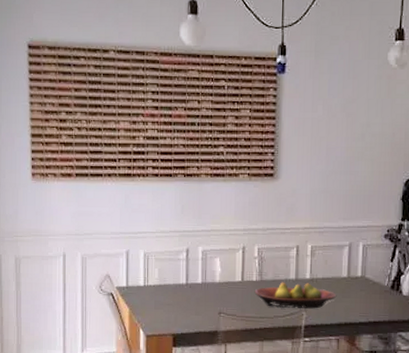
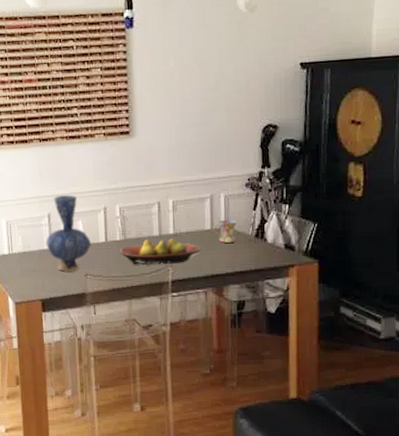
vase: none [182,231,227,309] -> present [46,194,91,272]
mug: none [350,268,374,292] -> present [213,219,237,243]

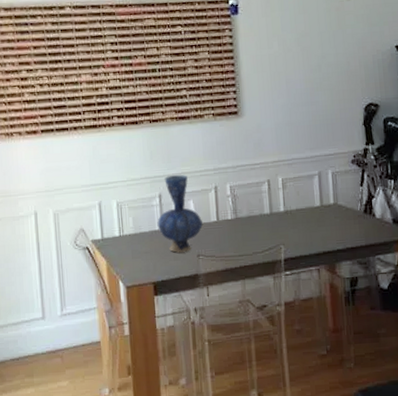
fruit bowl: present [119,238,202,265] -> none [231,216,313,244]
mug: present [213,219,237,243] -> none [322,195,346,219]

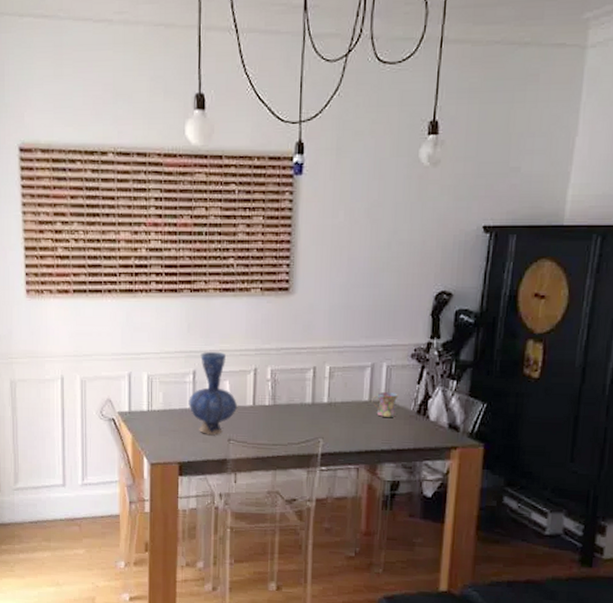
mug: none [322,195,346,219] -> present [371,391,399,417]

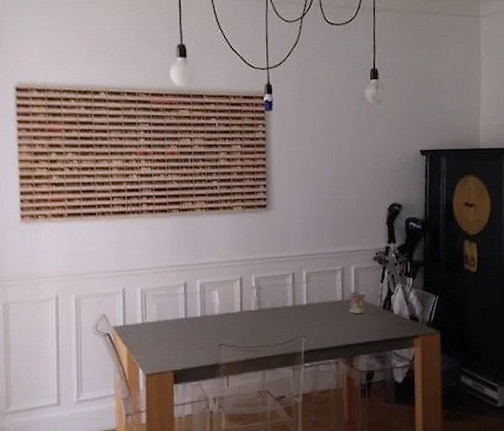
vase: present [188,351,237,436] -> none [181,264,226,342]

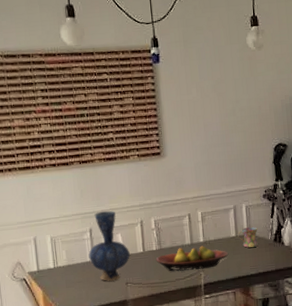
vase: none [181,264,226,342] -> present [88,210,130,282]
fruit bowl: none [254,308,333,335] -> present [156,245,229,272]

